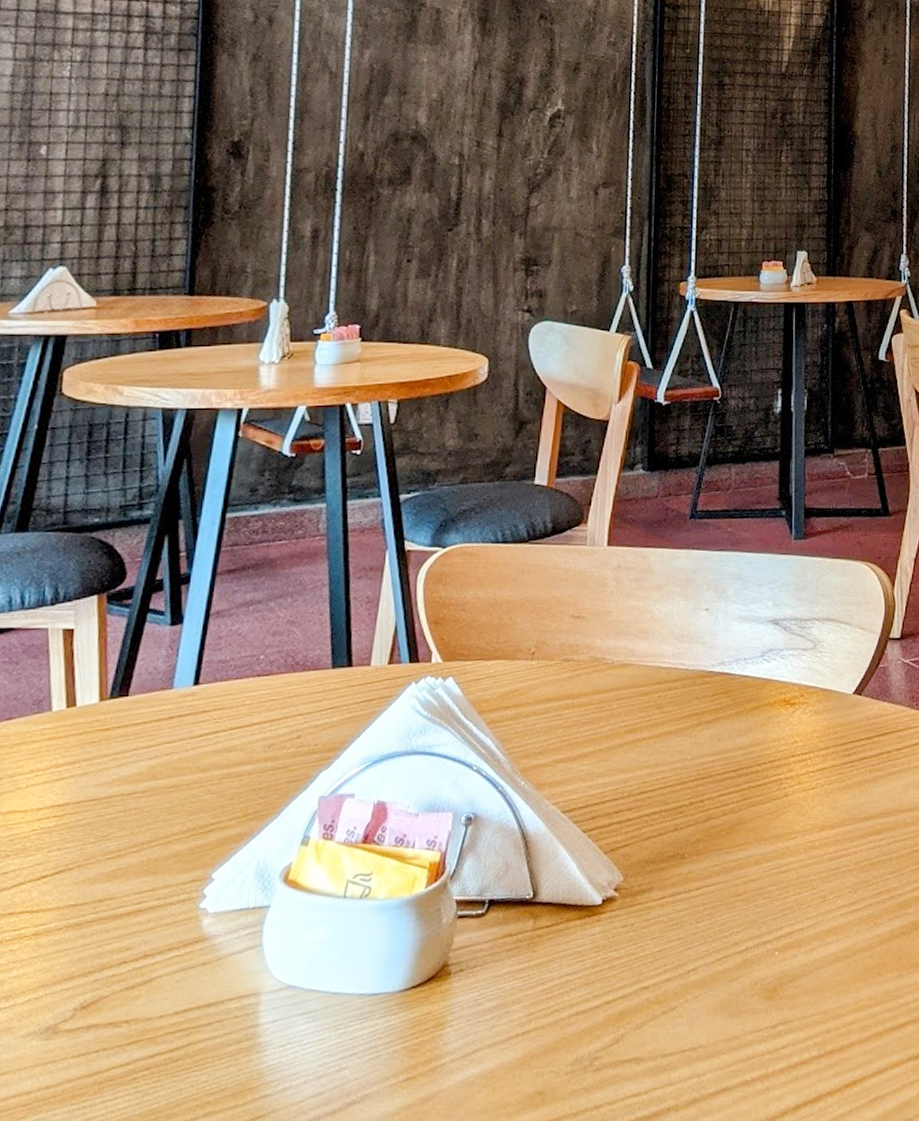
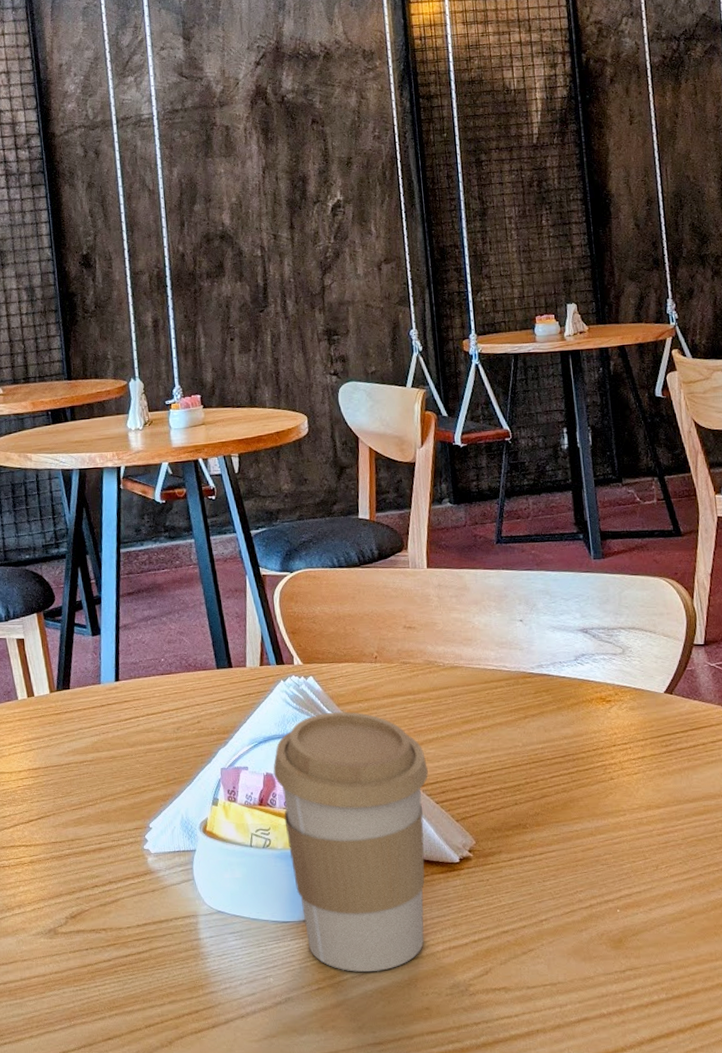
coffee cup: none [387,721,578,1053] -> present [273,711,428,972]

